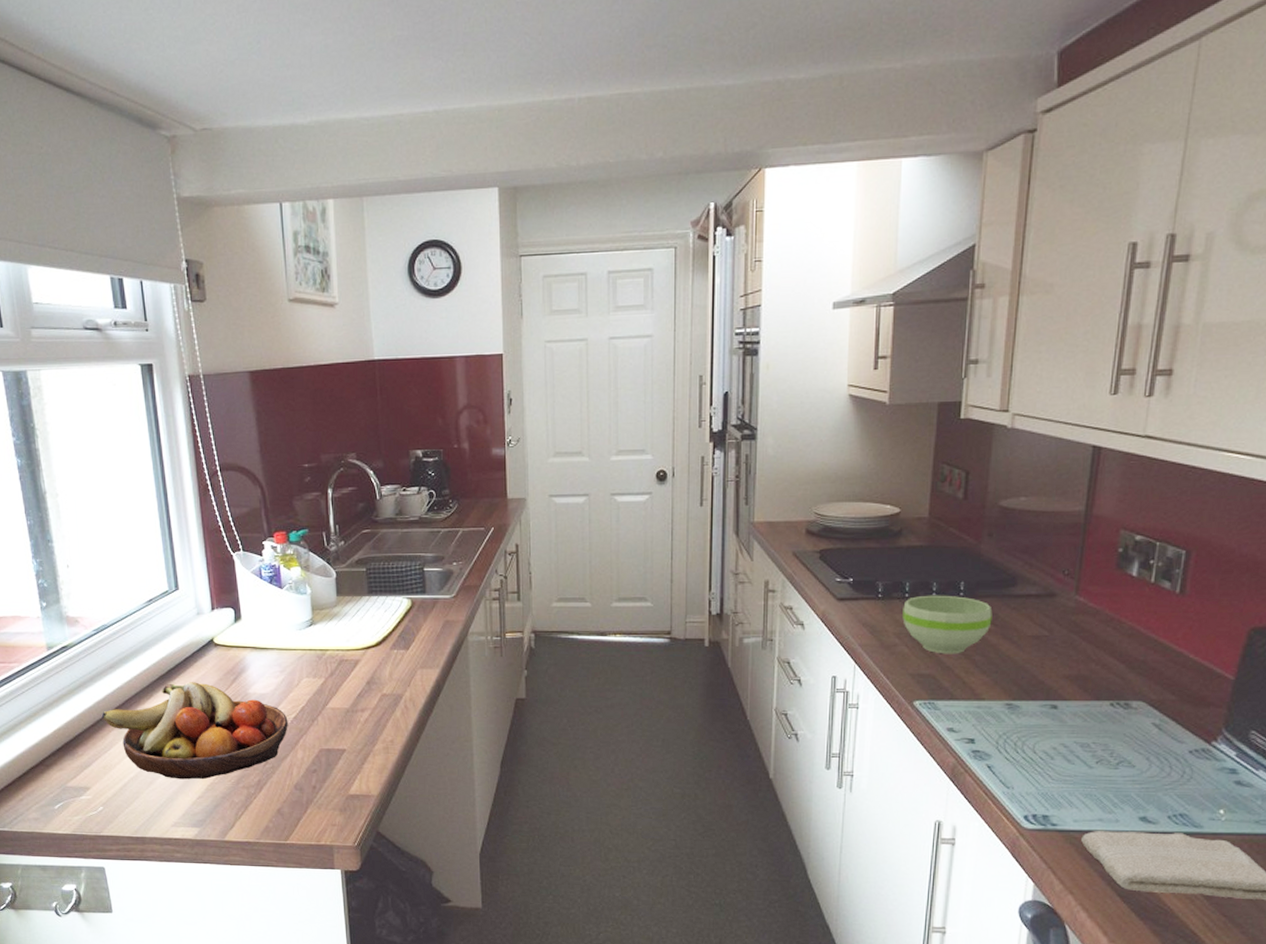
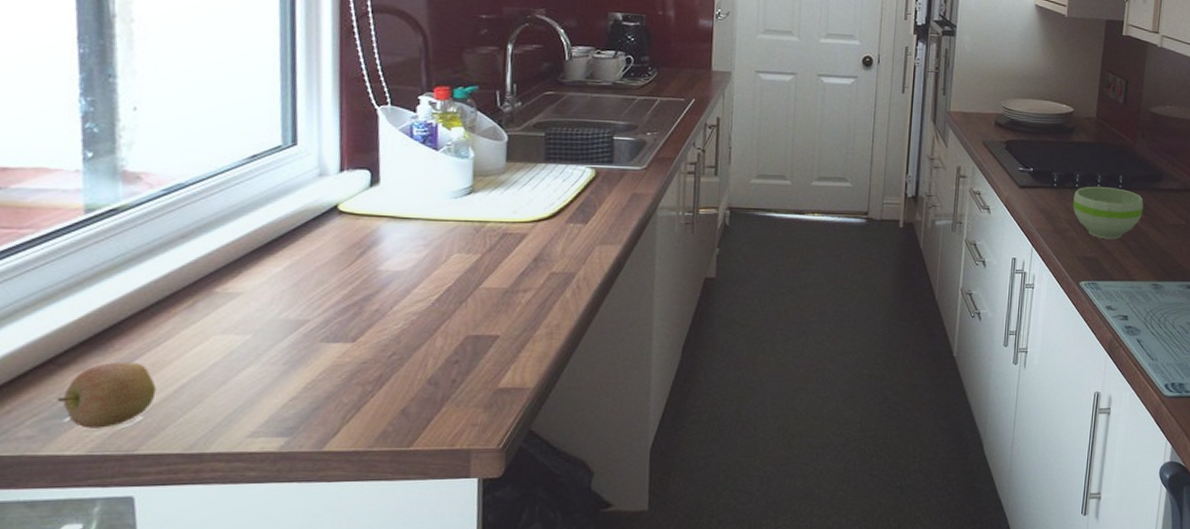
apple: none [48,765,109,815] -> present [56,362,156,429]
fruit bowl: present [101,682,288,780] -> none [158,256,428,377]

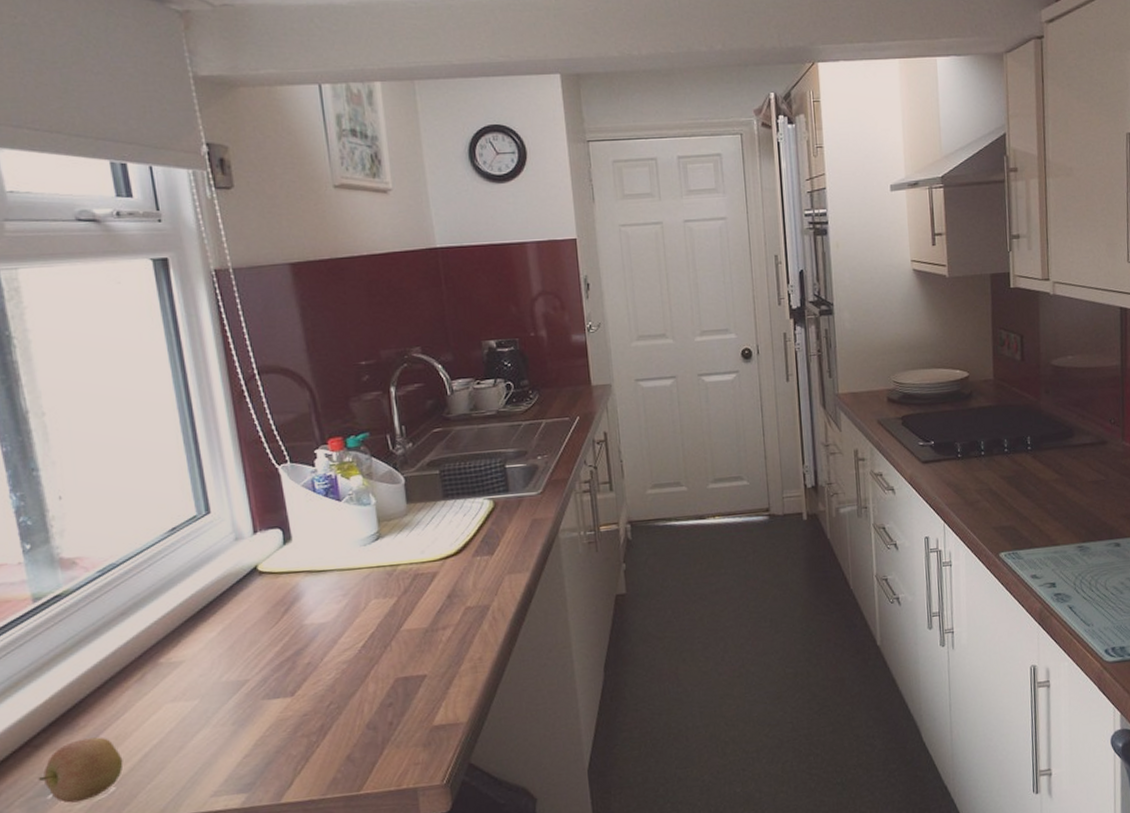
bowl: present [1073,186,1144,240] -> none [980,450,1058,506]

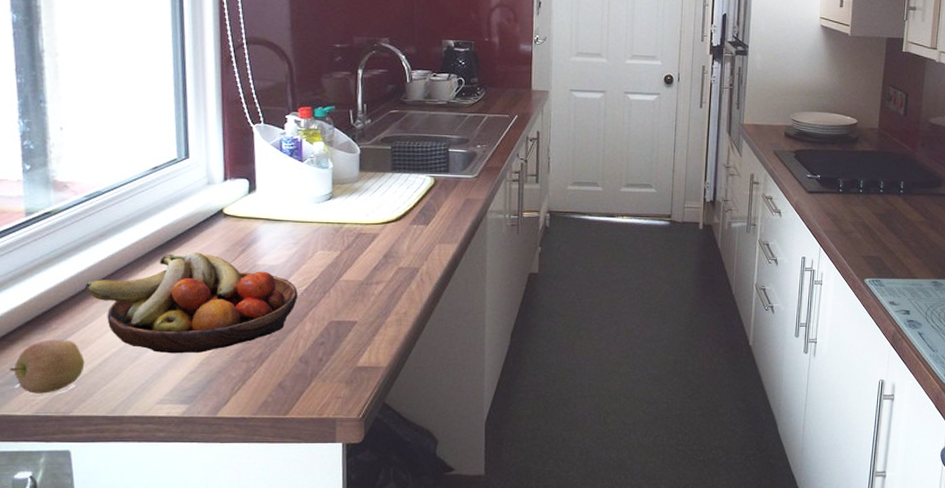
fruit bowl: none [111,619,356,739] -> present [84,252,298,354]

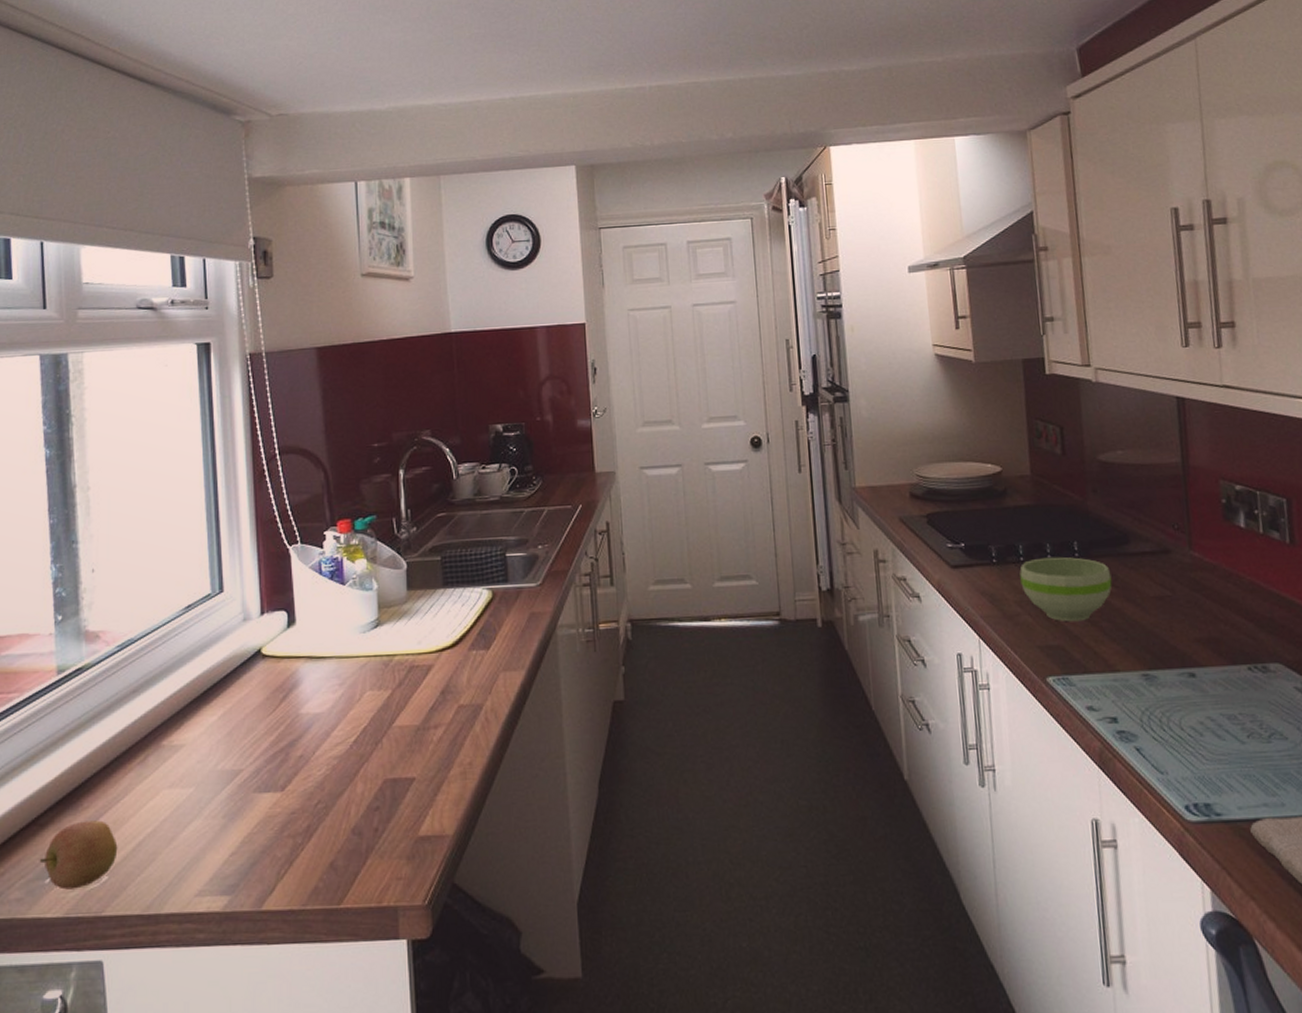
fruit bowl: present [84,252,298,354] -> none [117,704,346,832]
bowl: none [857,191,924,241] -> present [1020,556,1113,622]

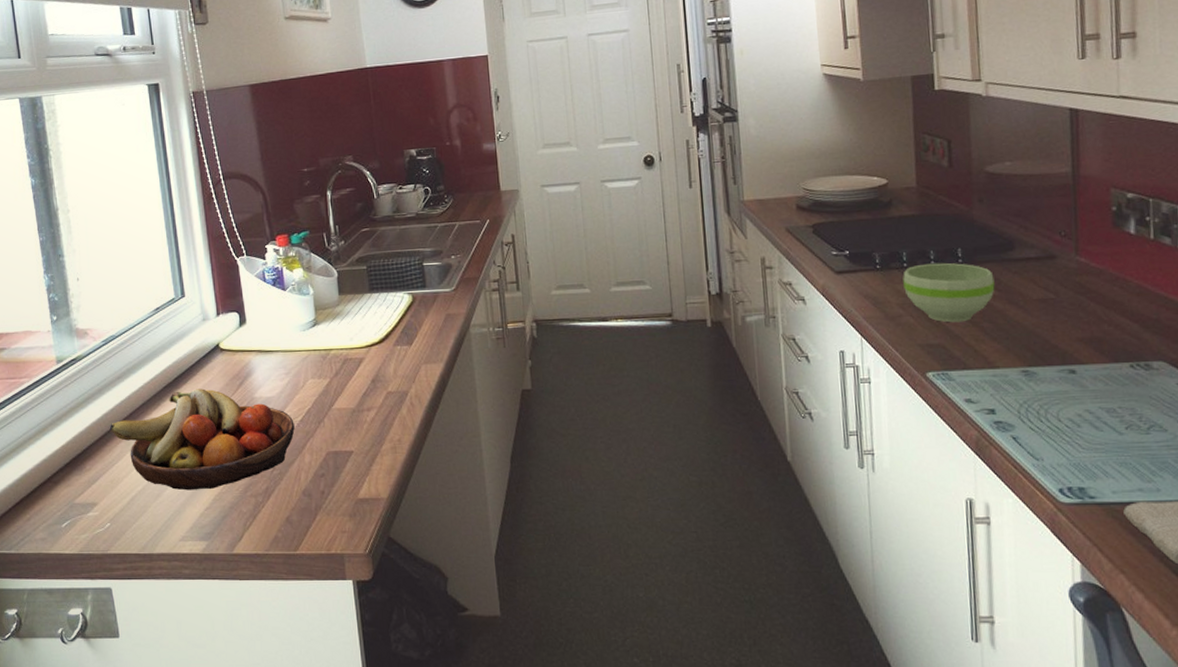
apple: present [39,820,118,890] -> none [56,480,116,533]
fruit bowl: none [117,704,346,832] -> present [109,388,295,491]

